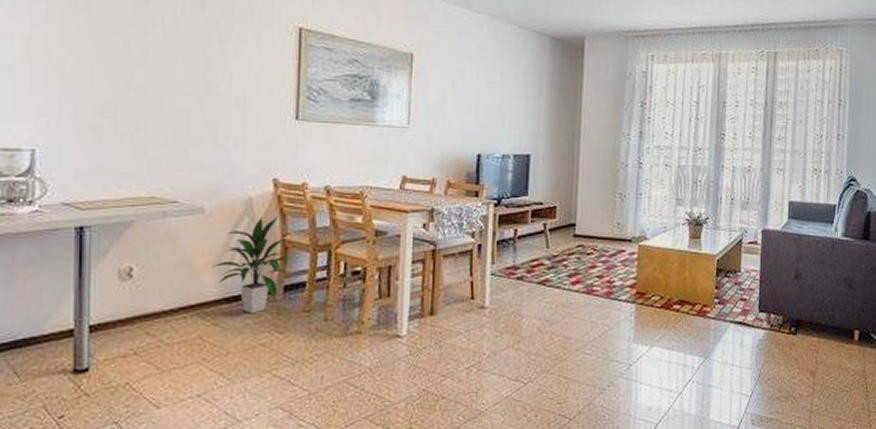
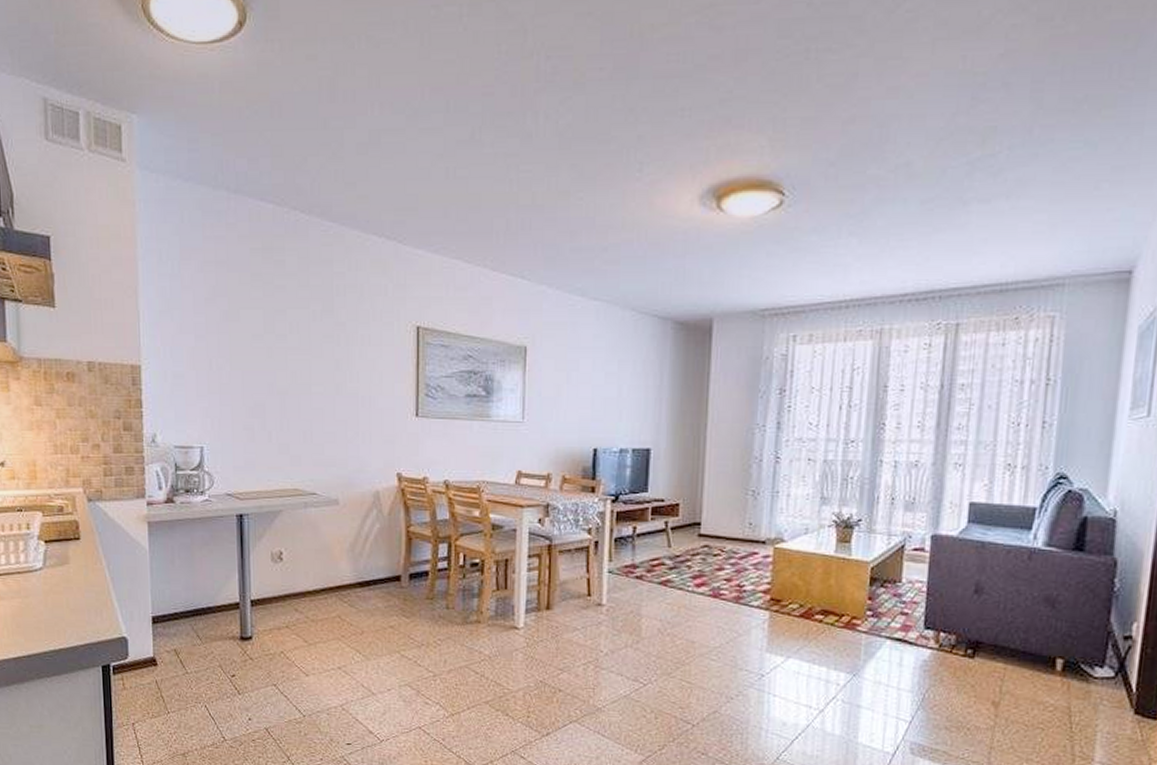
indoor plant: present [211,216,291,314] -> none [346,508,415,598]

